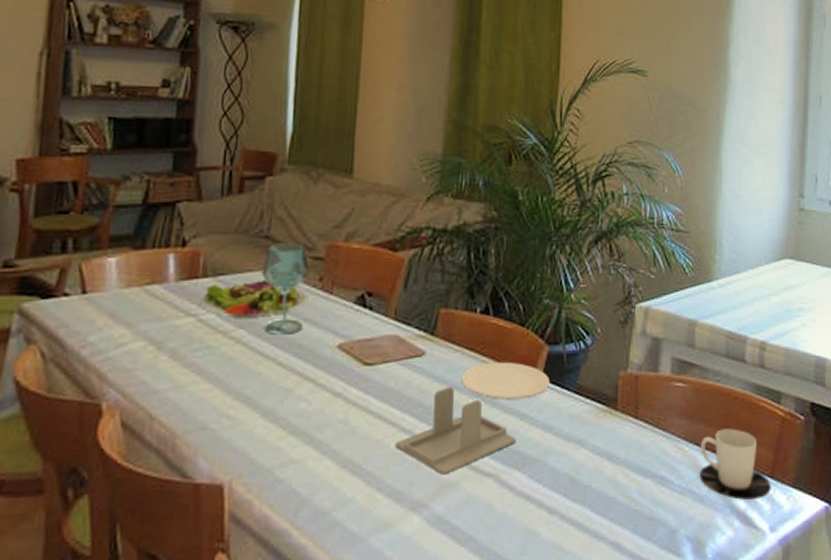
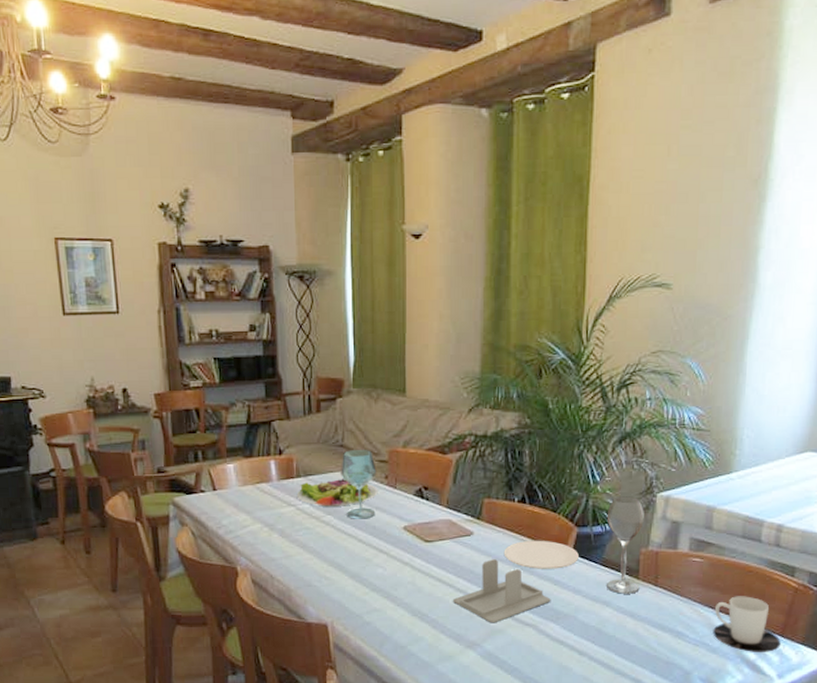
wineglass: none [581,307,624,430] -> present [606,496,645,594]

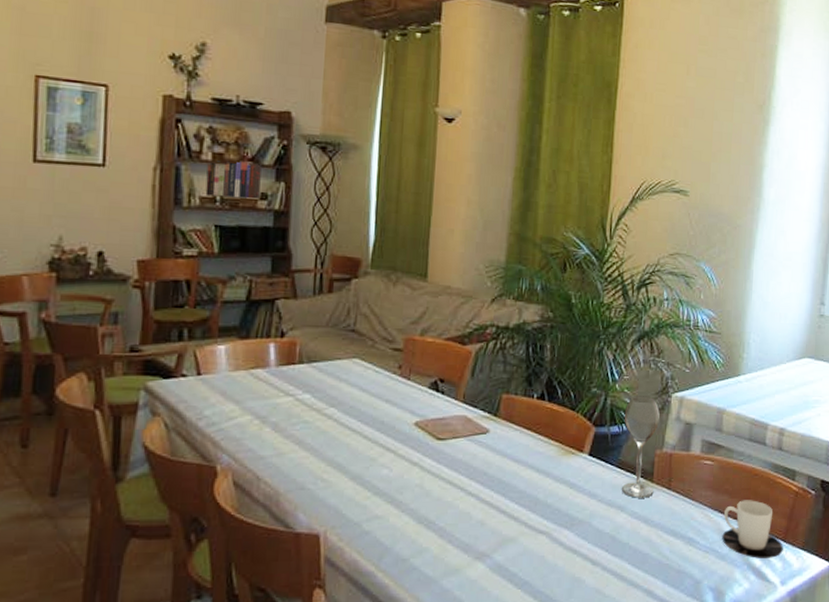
books: none [202,297,249,332] -> present [205,160,262,199]
salad plate: present [296,479,378,508] -> none [296,367,390,399]
wine glass: present [341,449,377,519] -> none [349,335,390,413]
napkin holder: present [453,558,551,623] -> none [464,458,566,531]
plate: present [503,540,579,569] -> none [519,439,596,471]

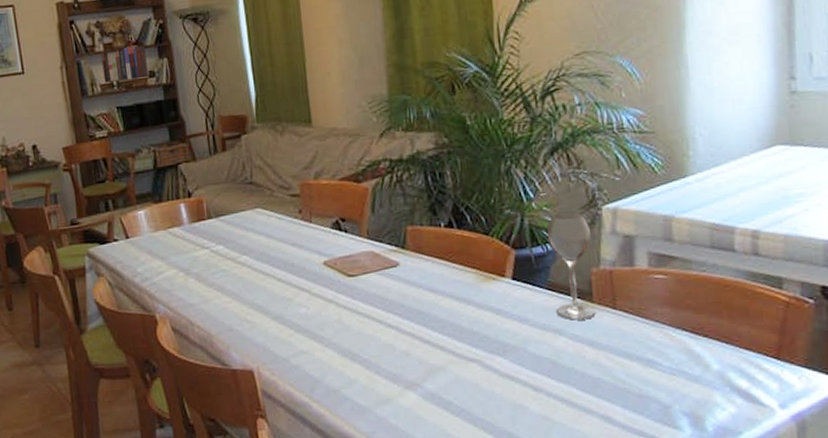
cup: present [722,500,783,558] -> none [690,314,778,380]

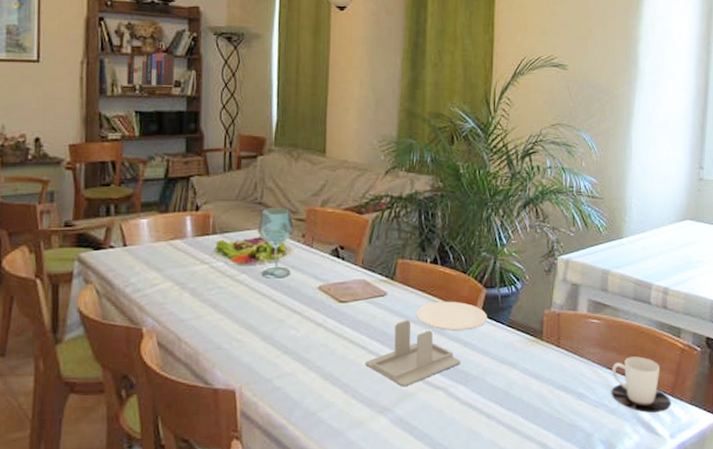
salad plate: none [209,217,293,248] -> present [211,237,295,266]
wine glass: none [252,184,293,258] -> present [258,207,294,278]
napkin holder: none [385,289,495,361] -> present [365,319,461,387]
plate: none [435,266,520,299] -> present [416,301,487,330]
wineglass: present [546,211,596,320] -> none [513,259,548,355]
cup: none [690,314,778,380] -> present [611,356,671,413]

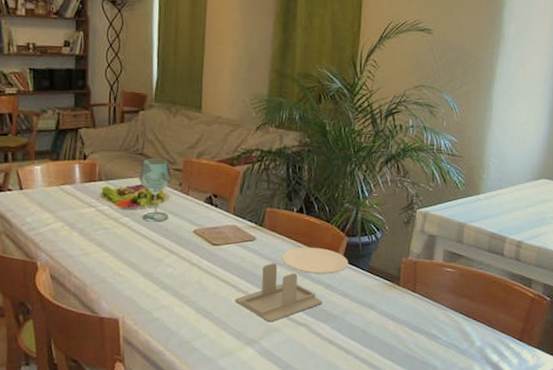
books: present [126,52,175,87] -> none [21,14,64,46]
cup: present [611,356,671,413] -> none [462,303,520,355]

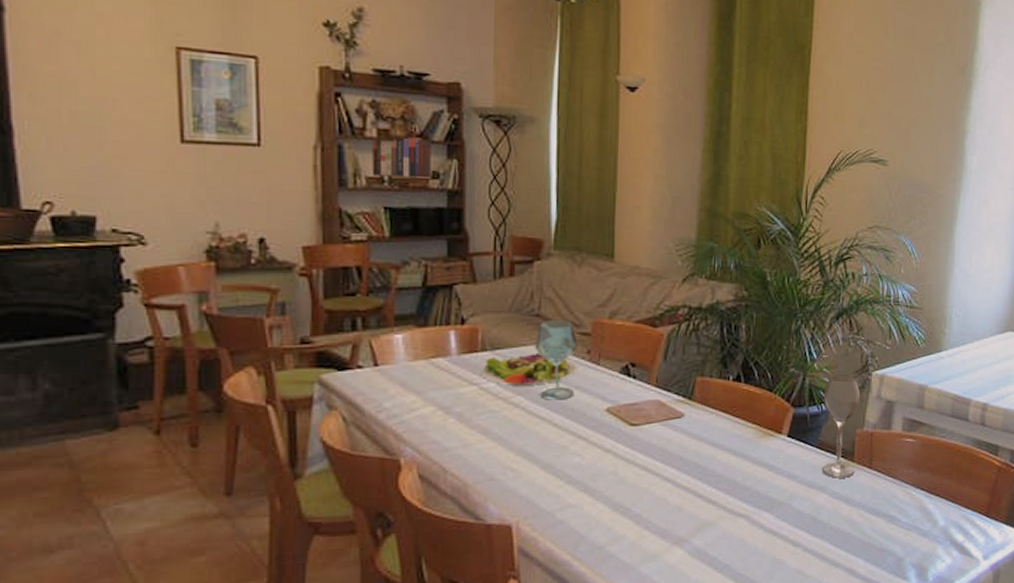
books: none [21,14,64,46] -> present [372,136,431,179]
napkin holder: present [235,262,323,322] -> none [660,442,765,516]
plate: present [282,247,348,274] -> none [716,421,795,454]
wineglass: none [372,211,406,299] -> present [822,375,861,478]

